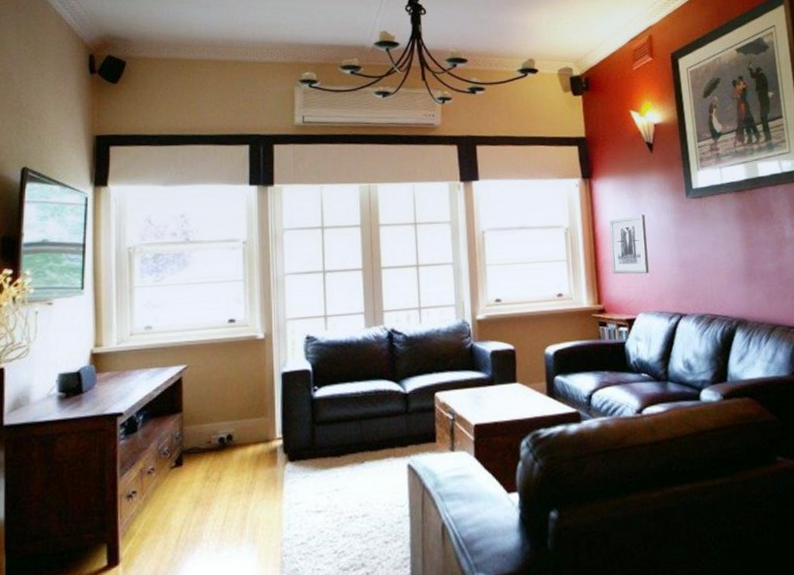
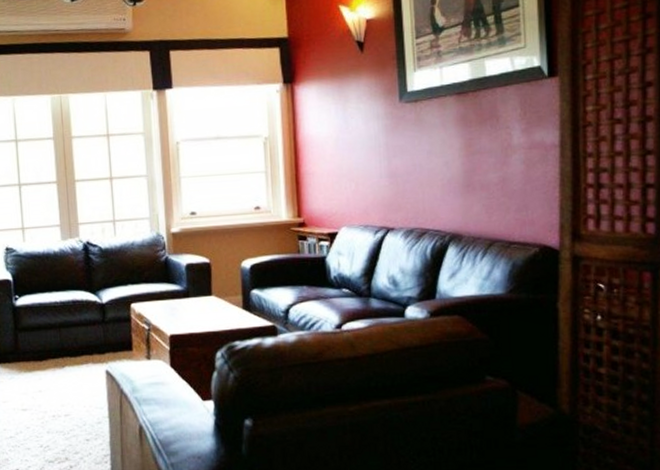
wall art: present [609,214,649,275] -> none [312,121,354,186]

